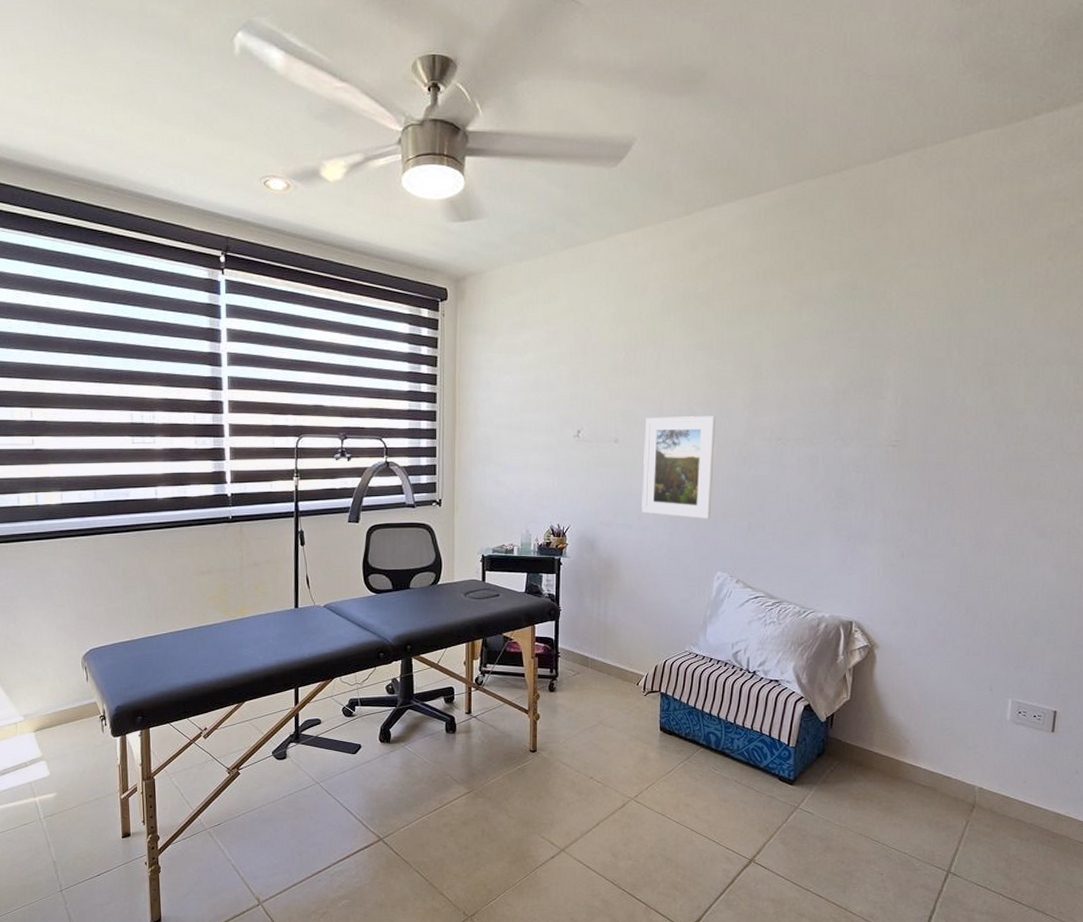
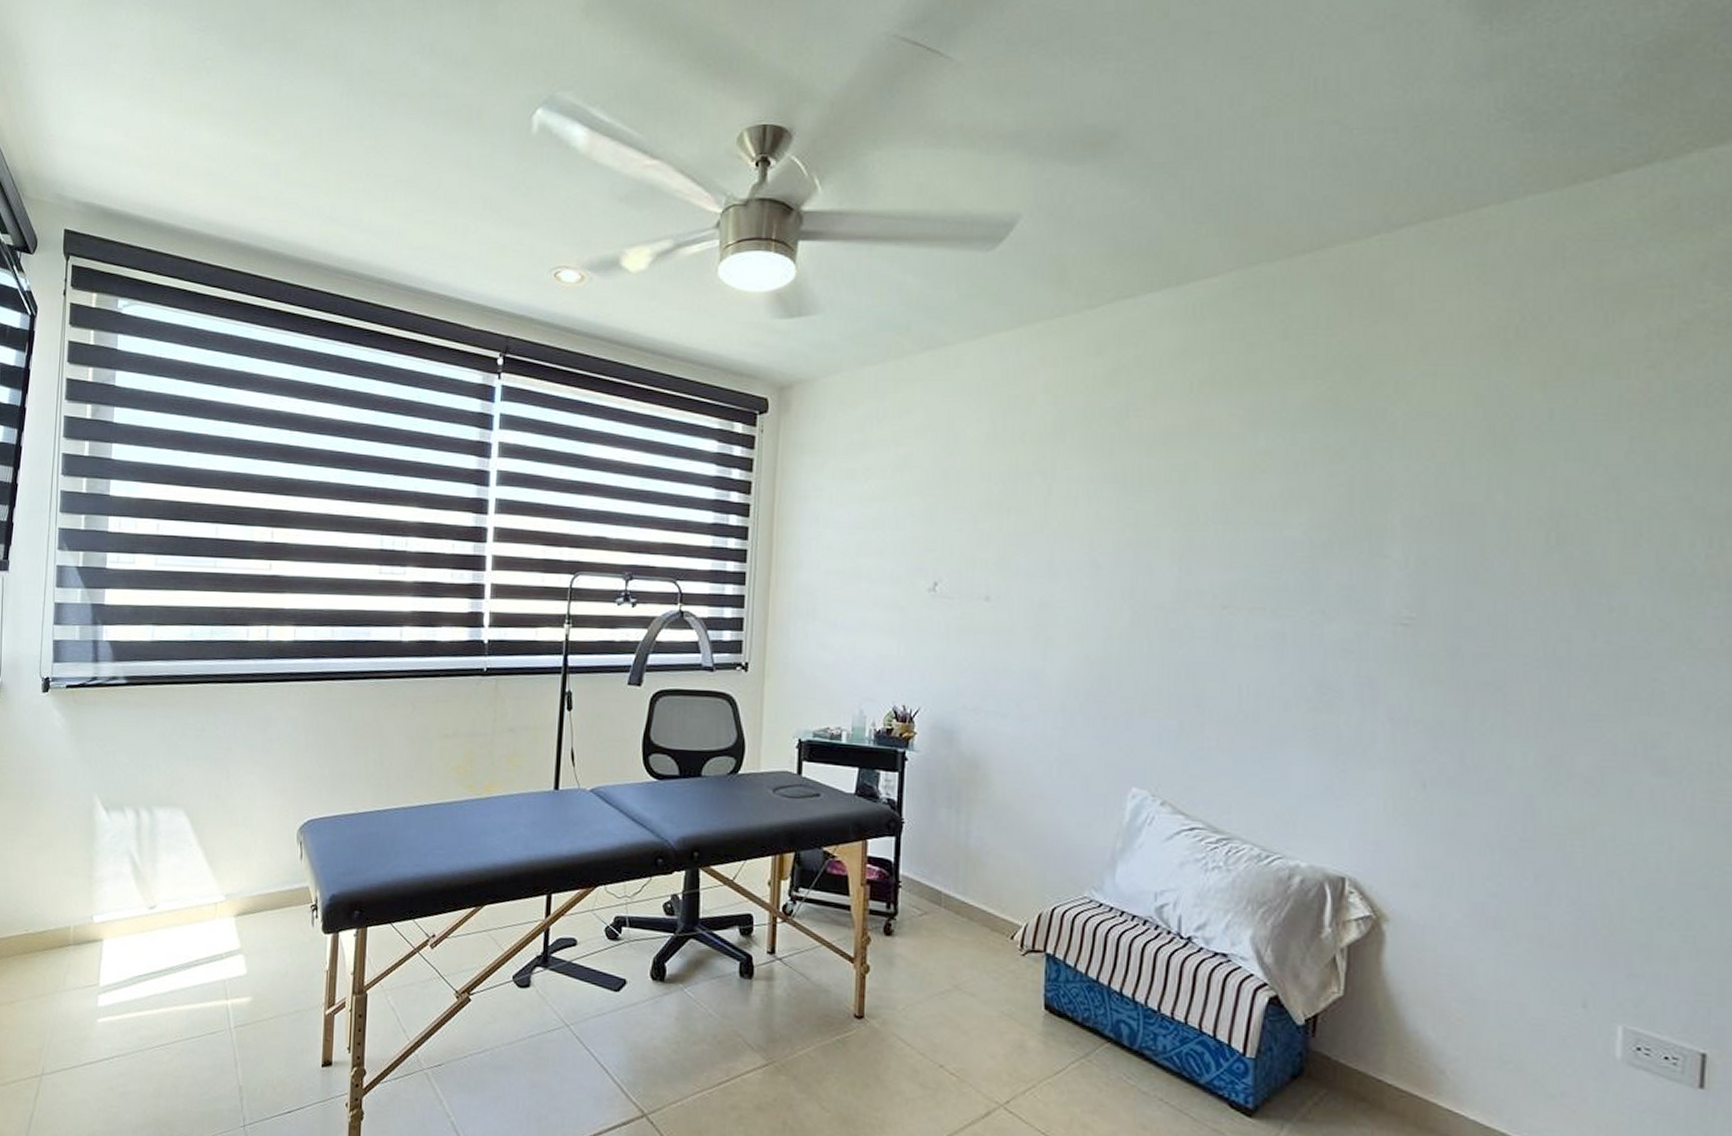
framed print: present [642,416,716,519] -> none [1021,569,1130,712]

